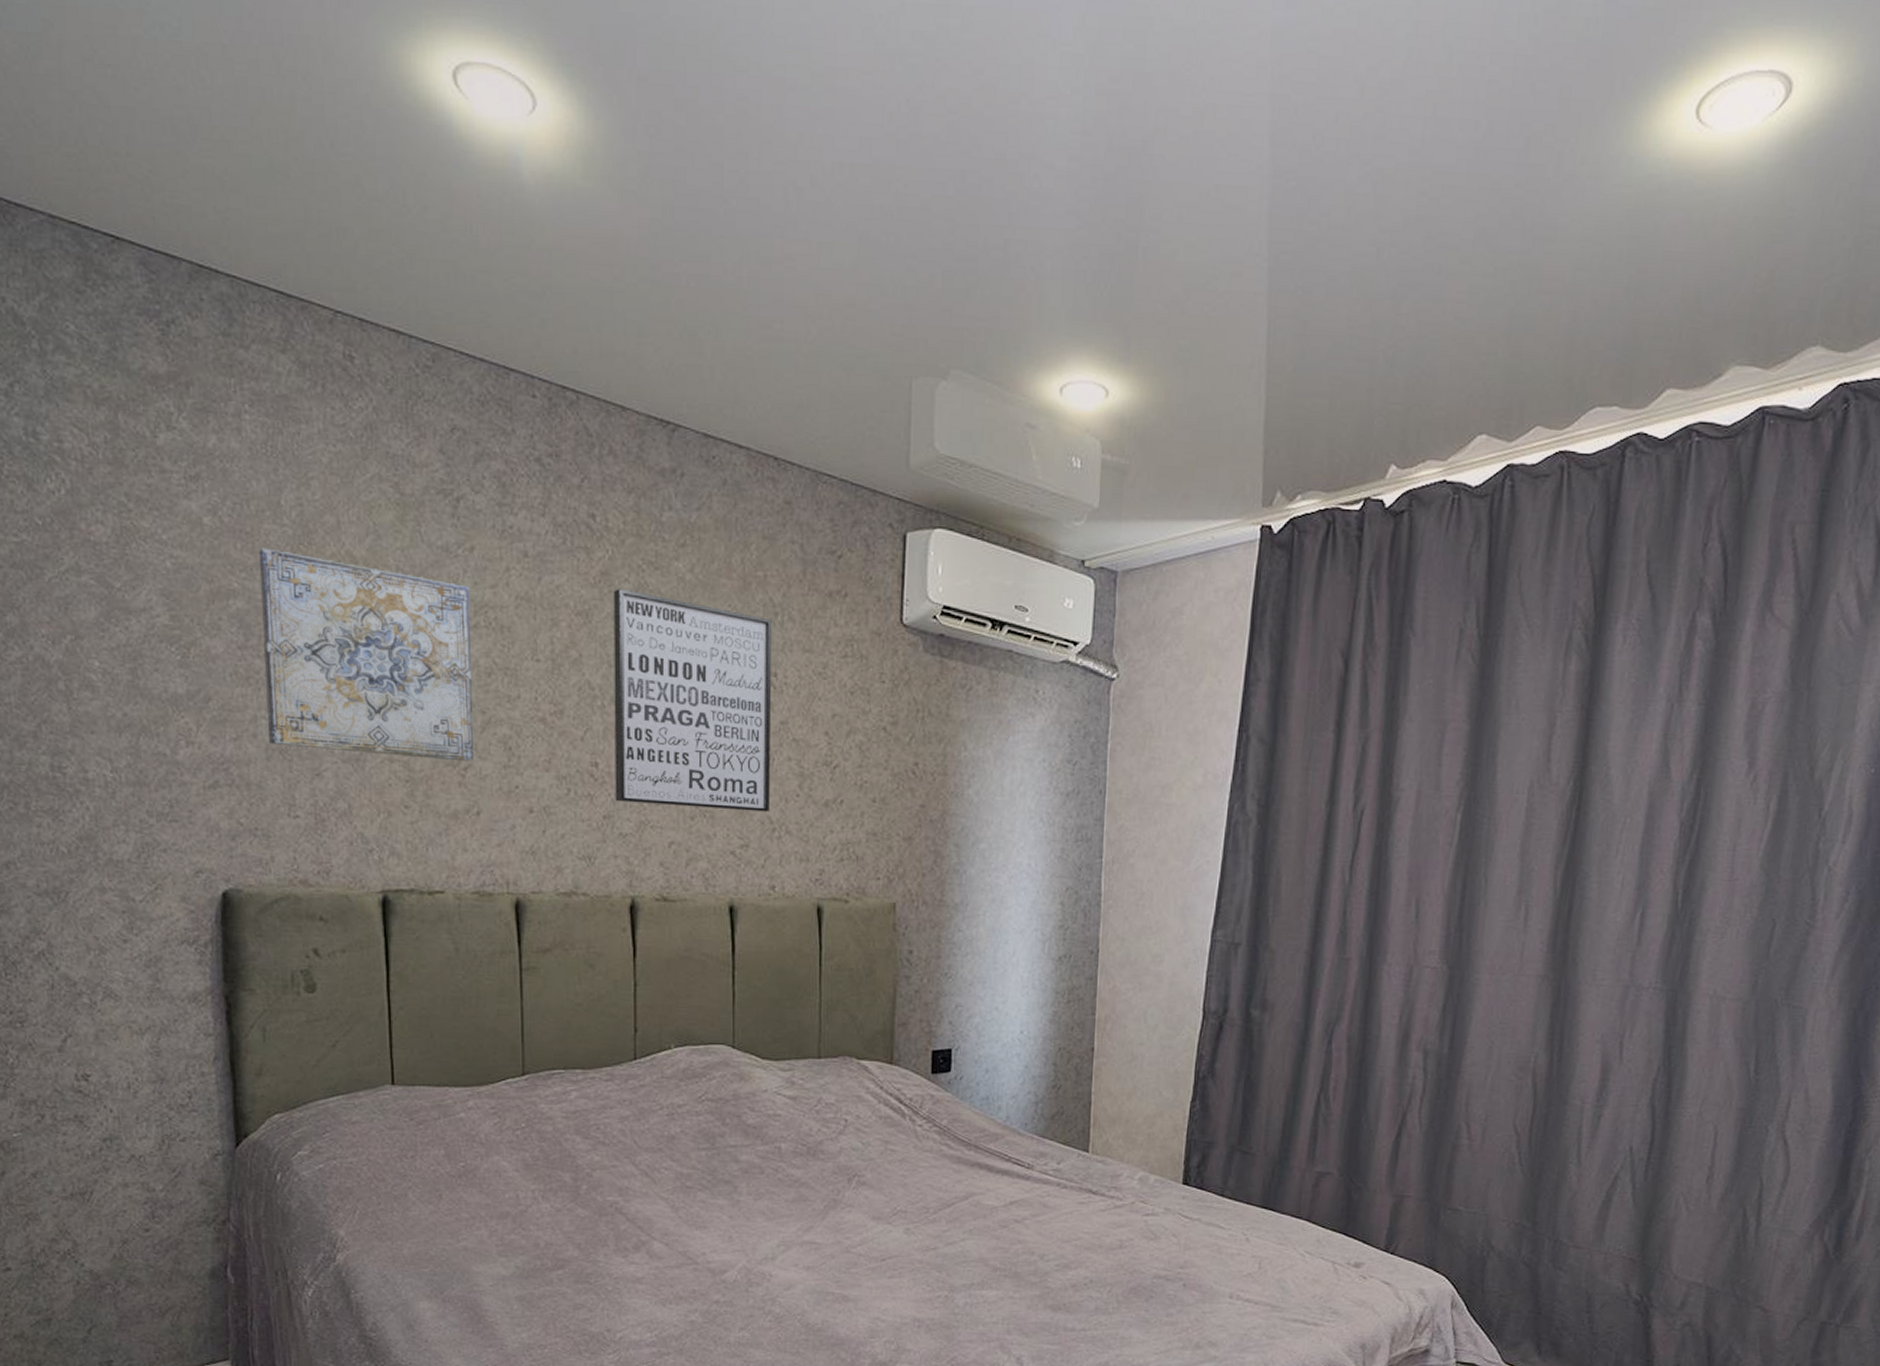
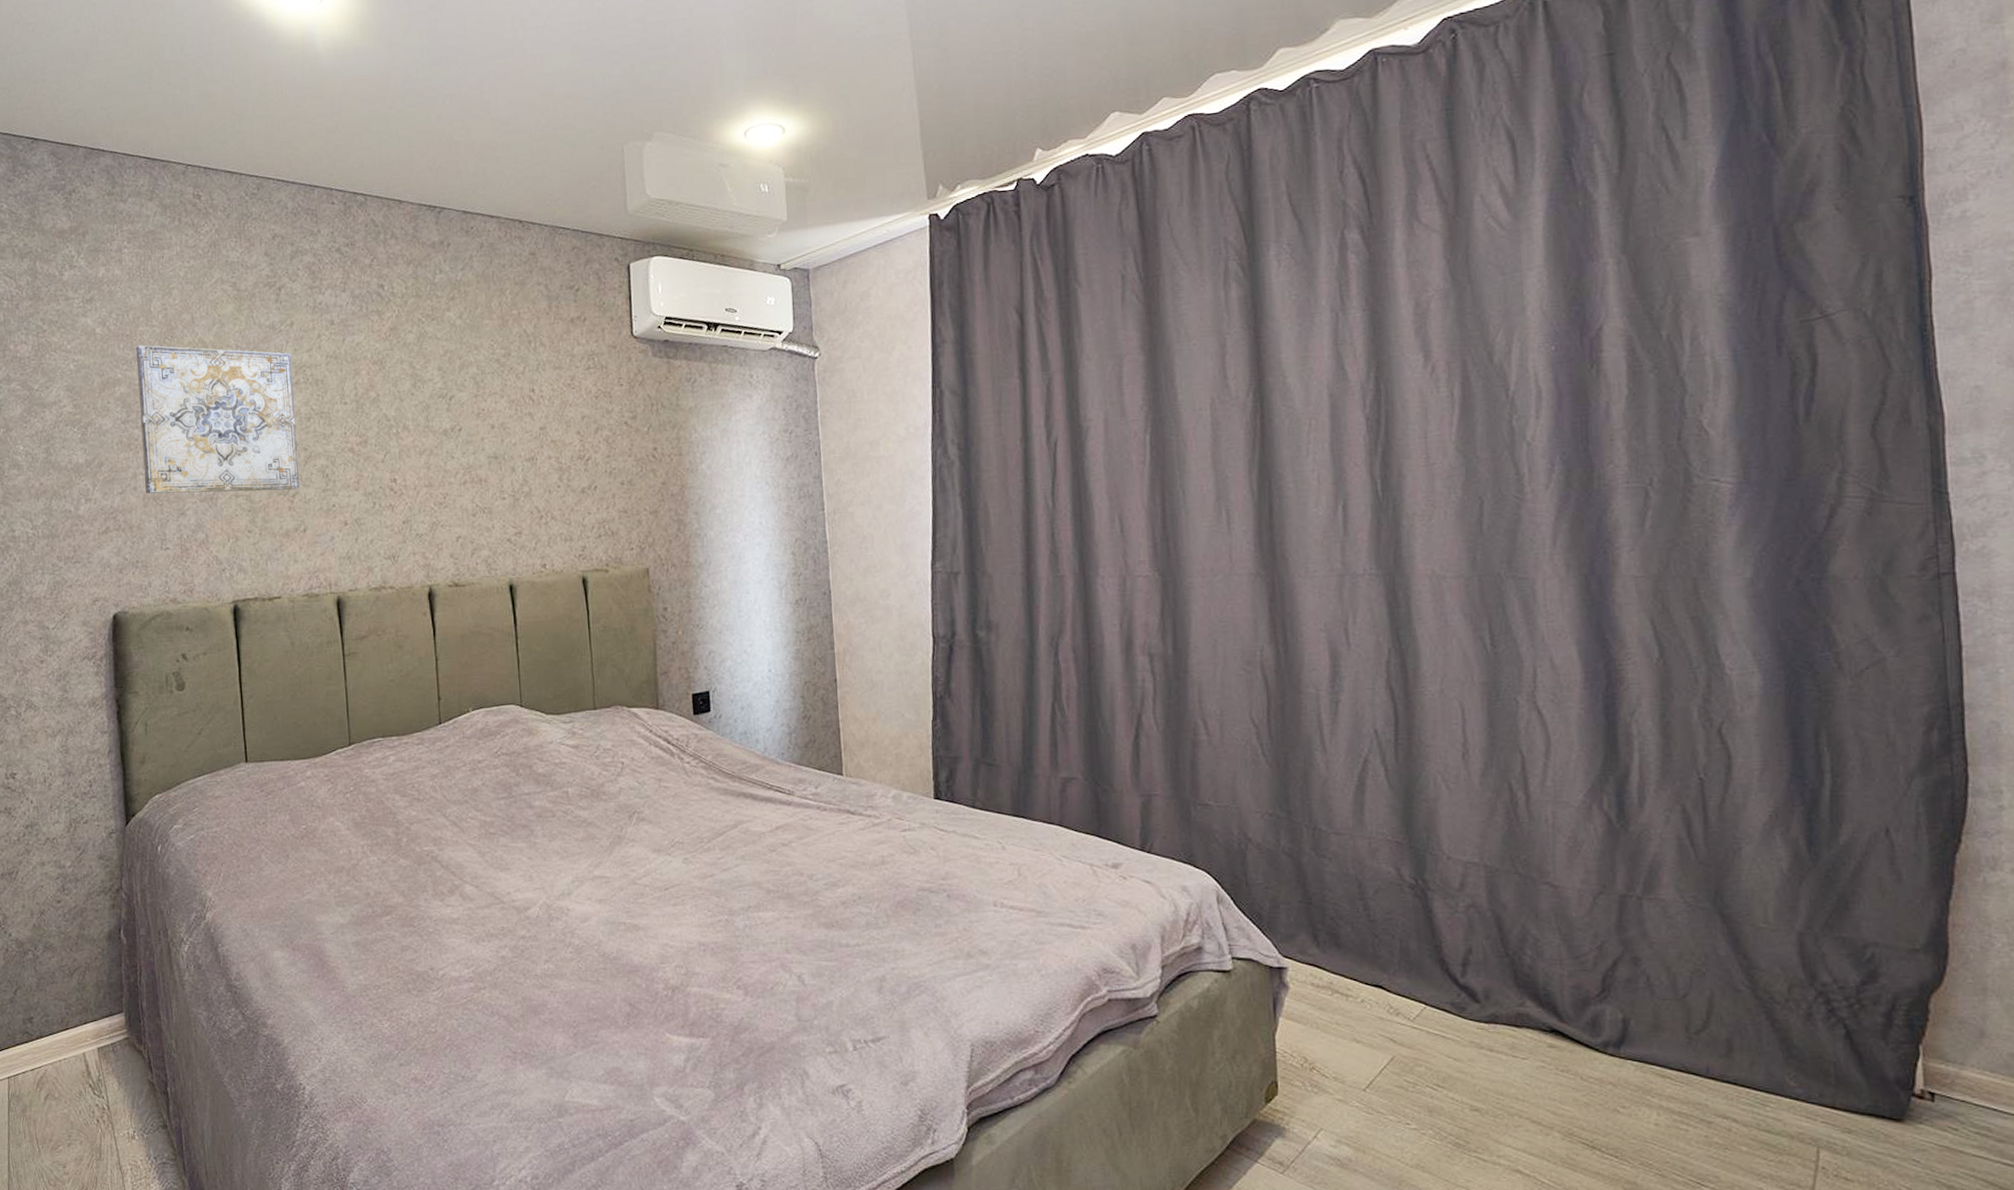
wall art: present [613,588,771,812] -> none [400,338,536,509]

